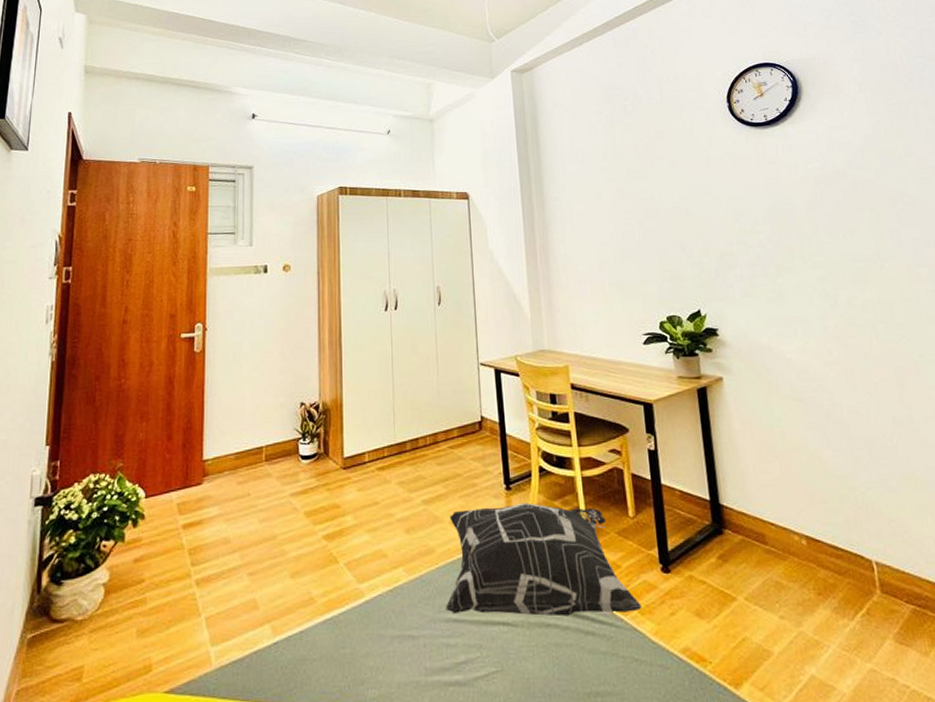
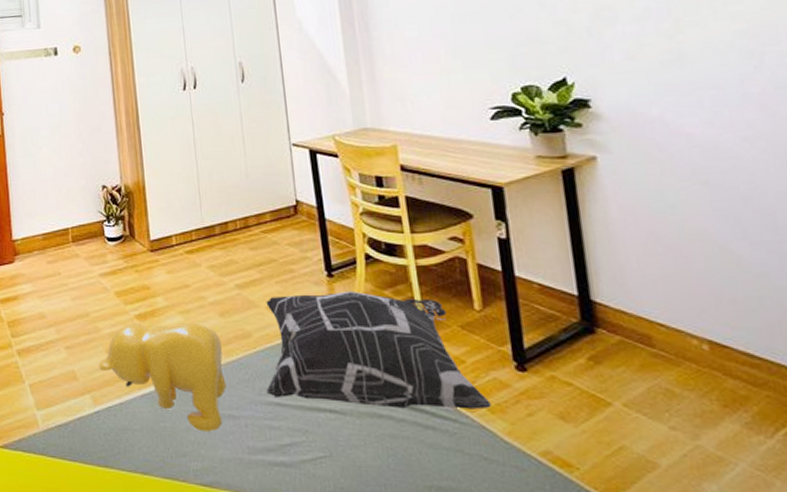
teddy bear: none [282,540,408,656] -> present [99,322,227,432]

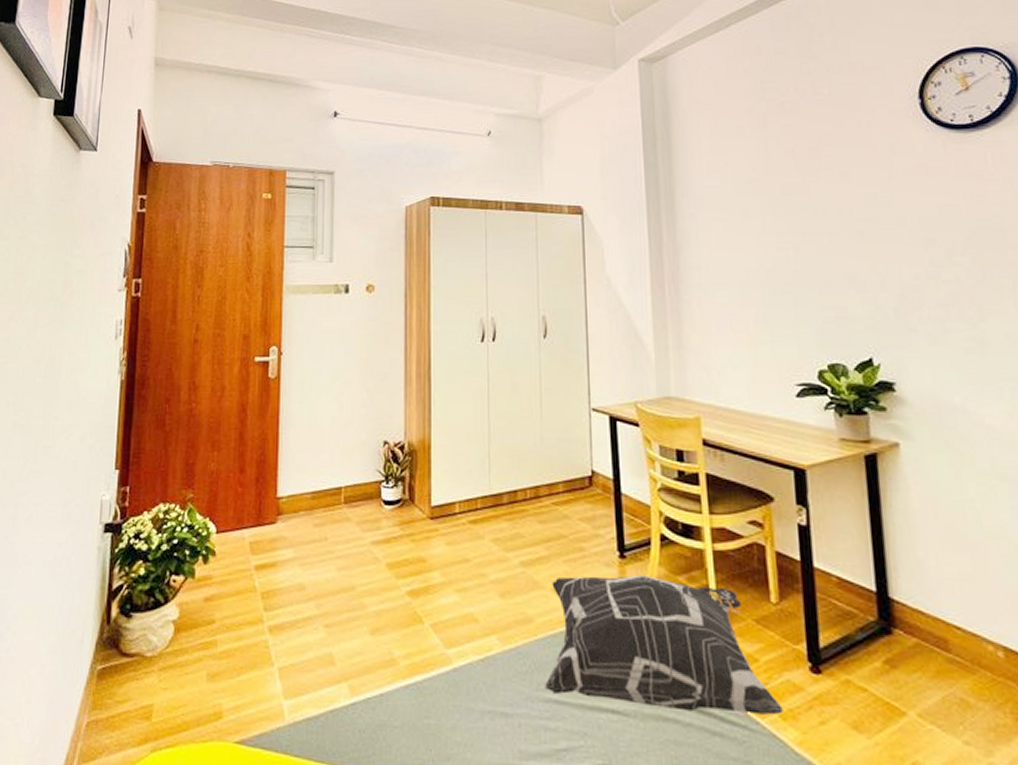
teddy bear: present [99,322,227,432] -> none [361,600,501,732]

